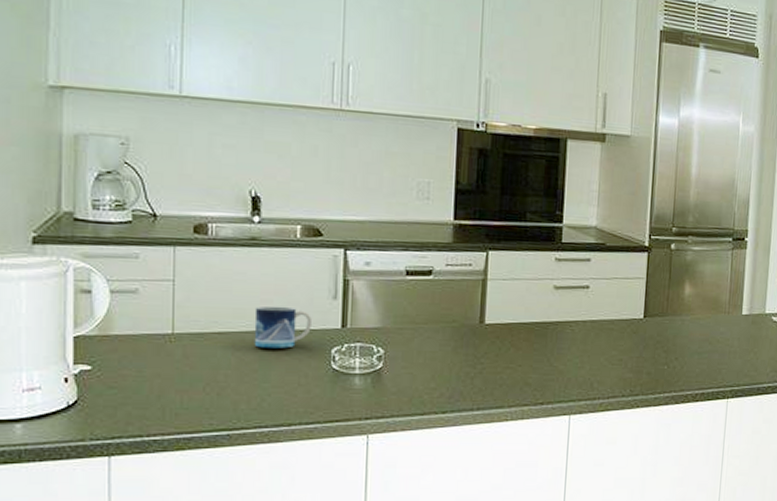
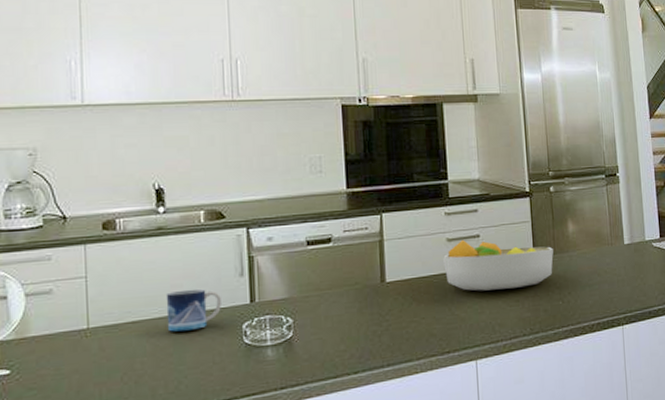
fruit bowl: none [547,288,665,346] -> present [443,239,554,291]

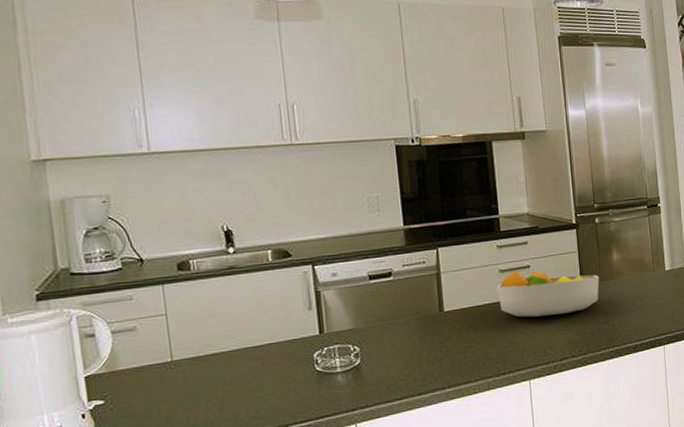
mug: present [166,288,223,332] -> none [241,322,294,362]

